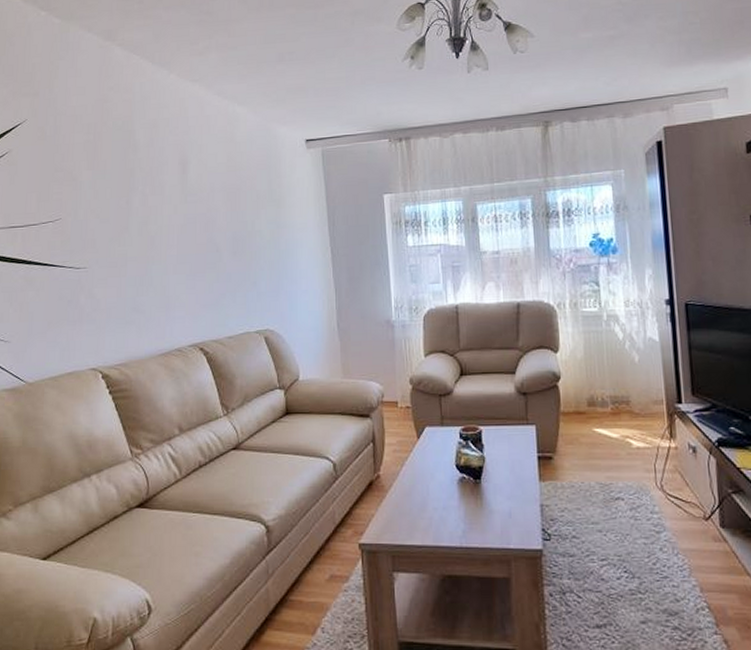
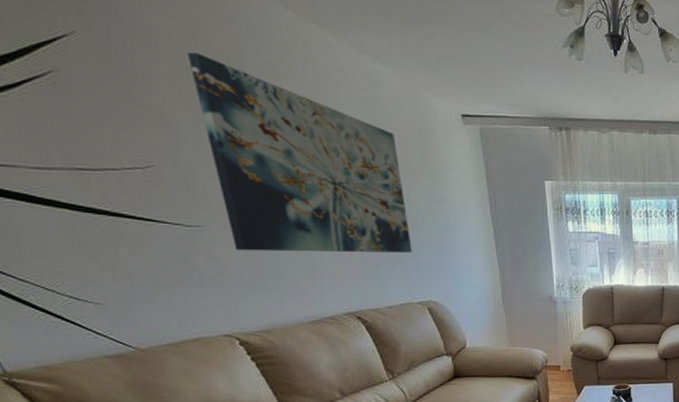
wall art: none [96,121,254,288] -> present [187,52,413,253]

